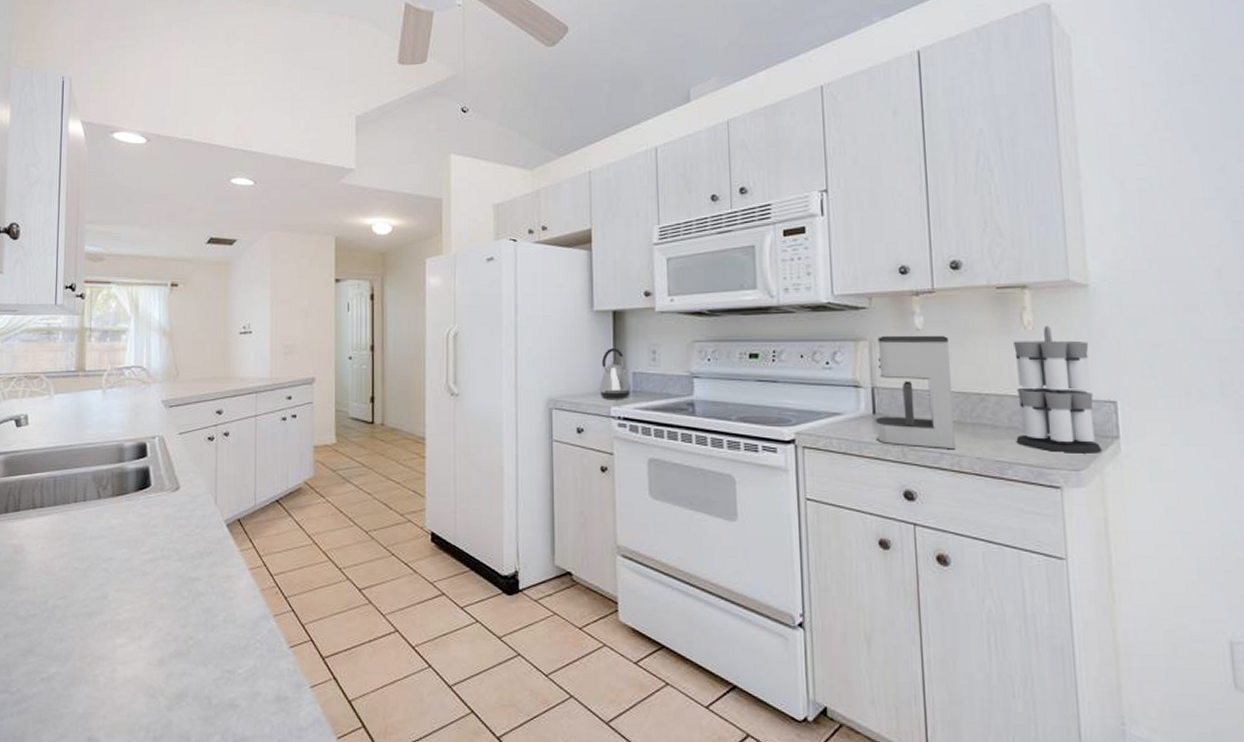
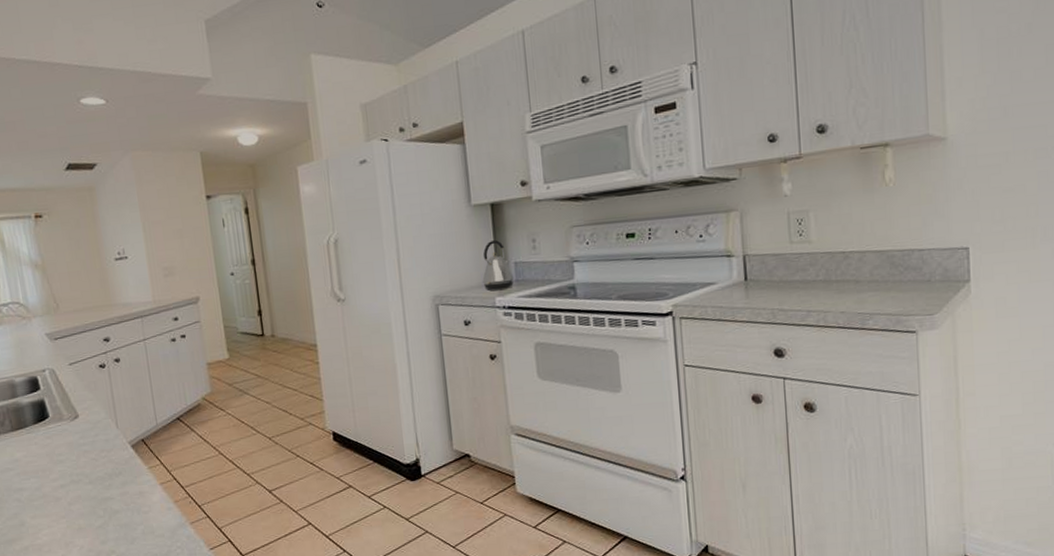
coffee maker: present [875,335,956,451] -> none [746,199,822,309]
spice rack: present [1014,325,1102,453] -> none [876,180,954,300]

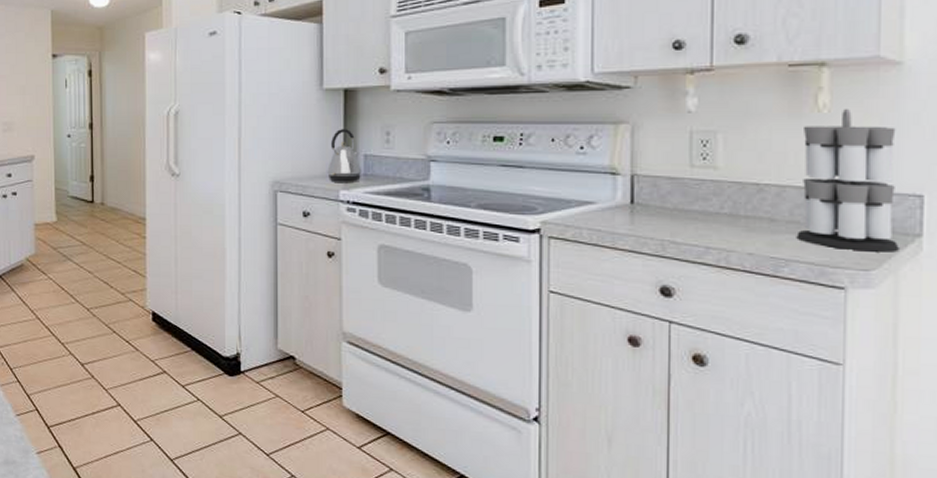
spice rack: none [876,180,954,300] -> present [796,108,899,252]

